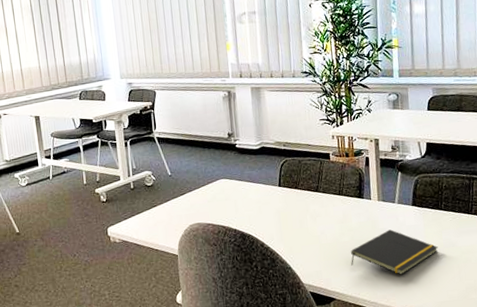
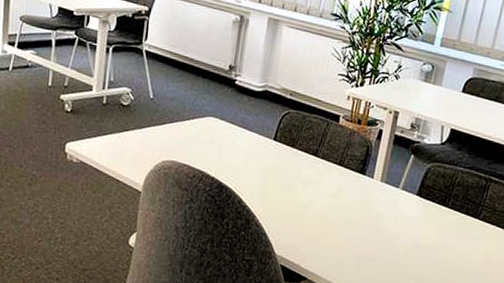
notepad: present [351,229,438,275] -> none [333,216,433,268]

